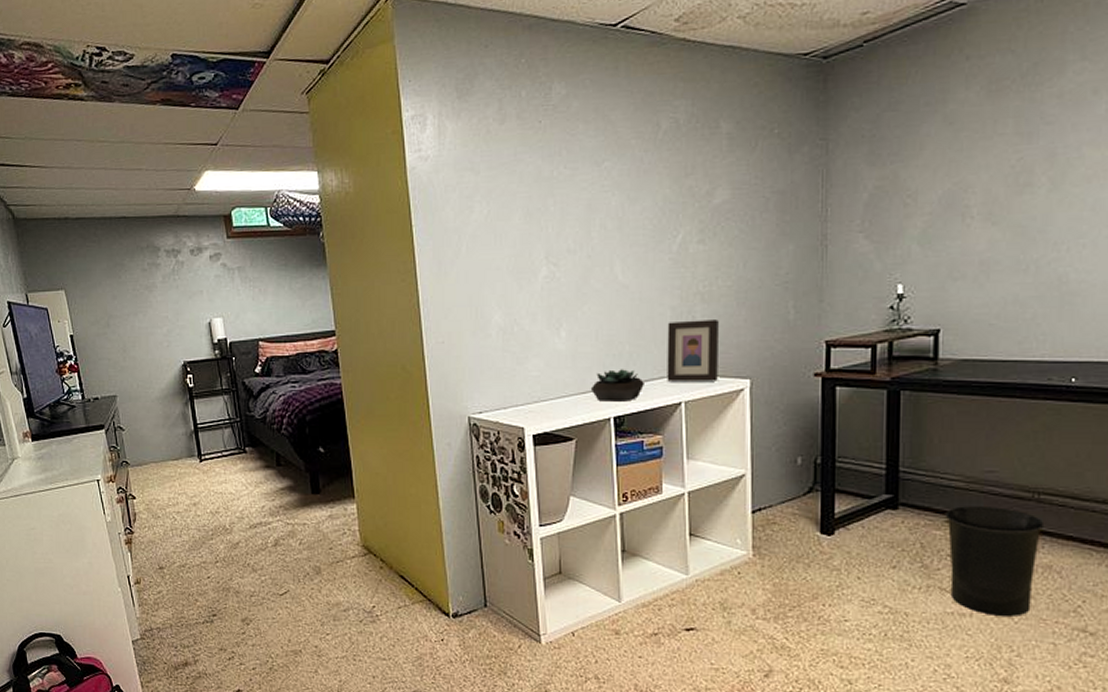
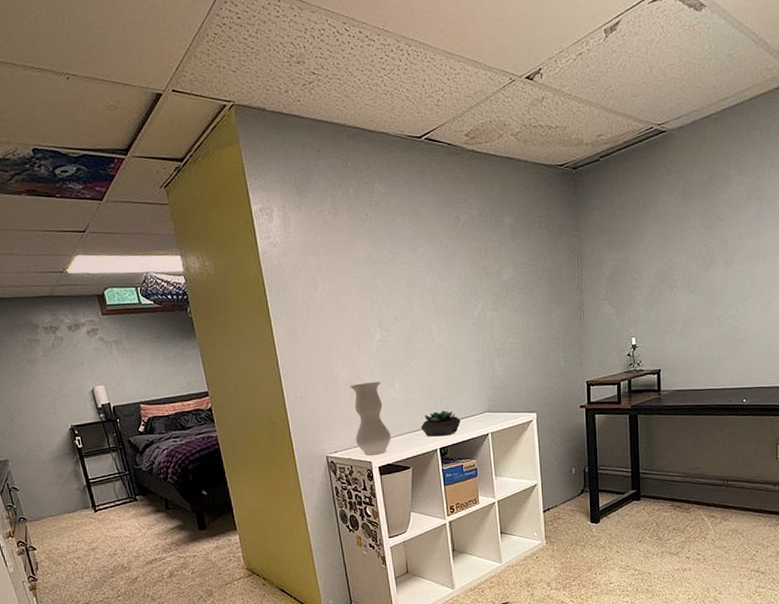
vase: none [504,327,551,421] -> present [350,381,391,456]
picture frame: present [667,320,719,381] -> none [475,369,514,418]
waste bin: present [945,506,1045,616] -> none [670,492,732,568]

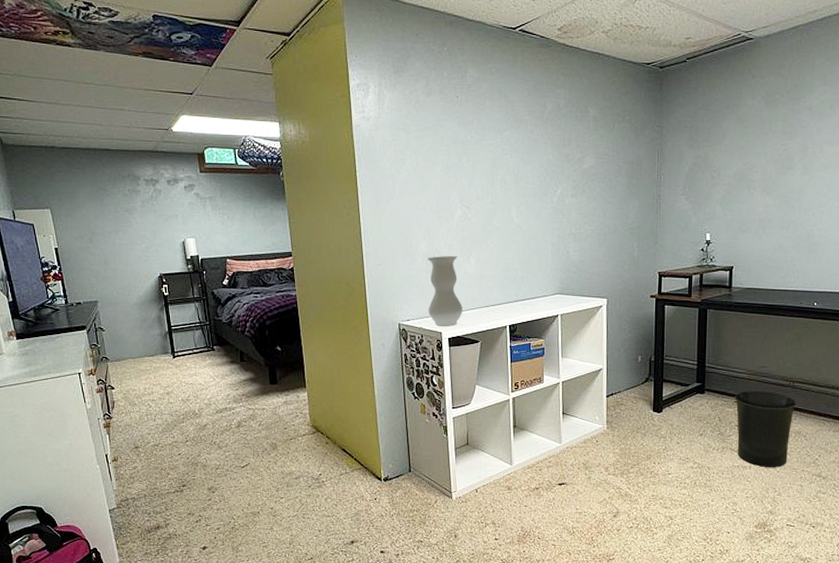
succulent plant: present [420,410,461,437] -> none [492,289,532,314]
waste bin: none [670,492,732,568] -> present [734,391,797,467]

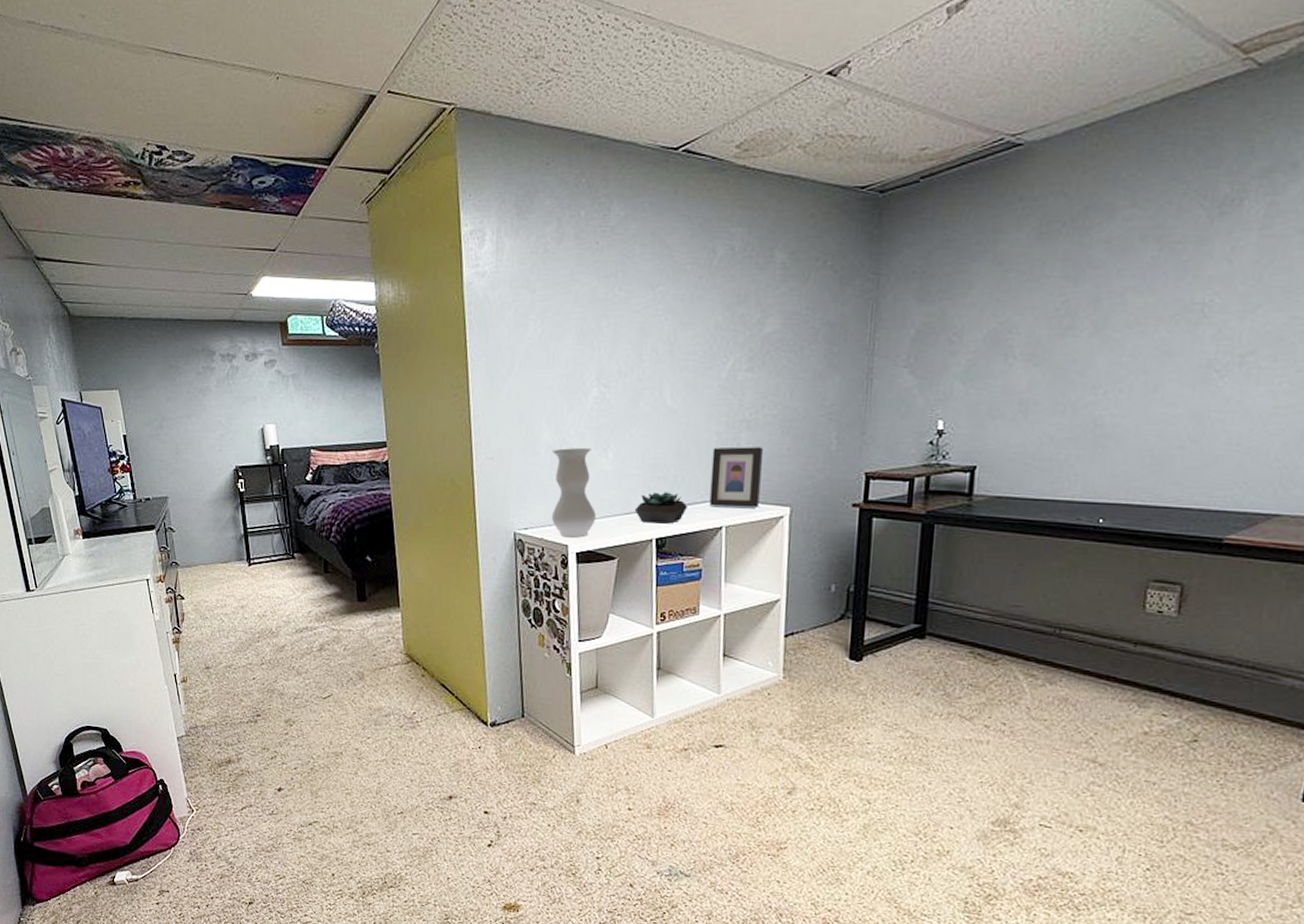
succulent plant: none [492,289,532,314] -> present [634,492,687,524]
picture frame: none [548,254,585,300] -> present [709,447,763,508]
waste bin: present [734,391,797,467] -> none [969,638,1064,745]

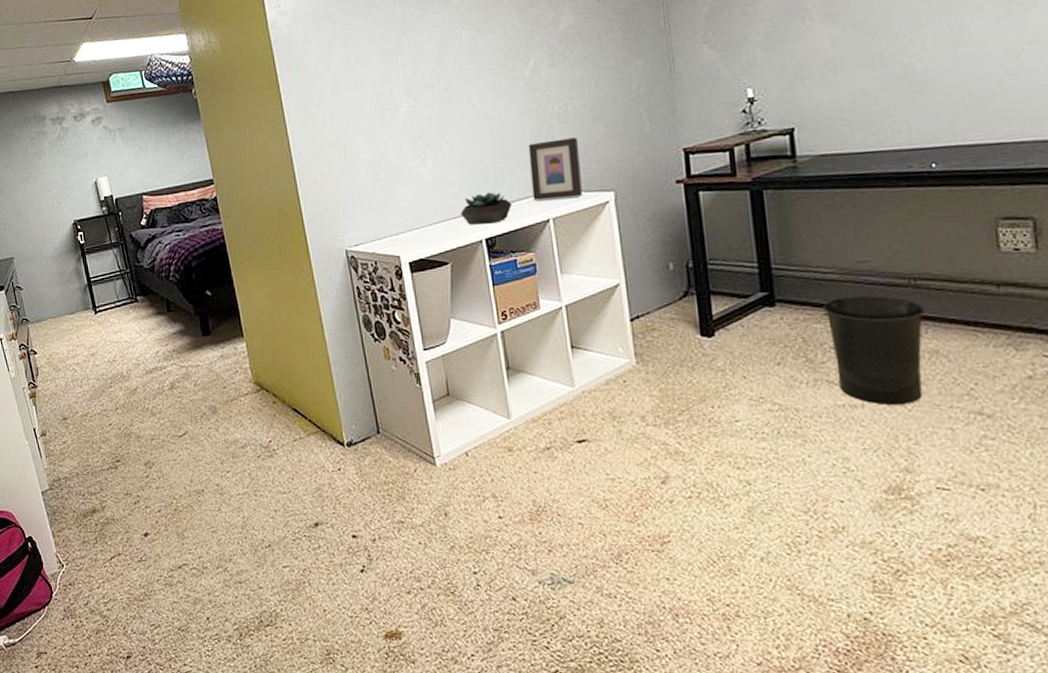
vase: present [551,447,596,539] -> none [372,159,424,250]
waste bin: none [969,638,1064,745] -> present [822,296,925,405]

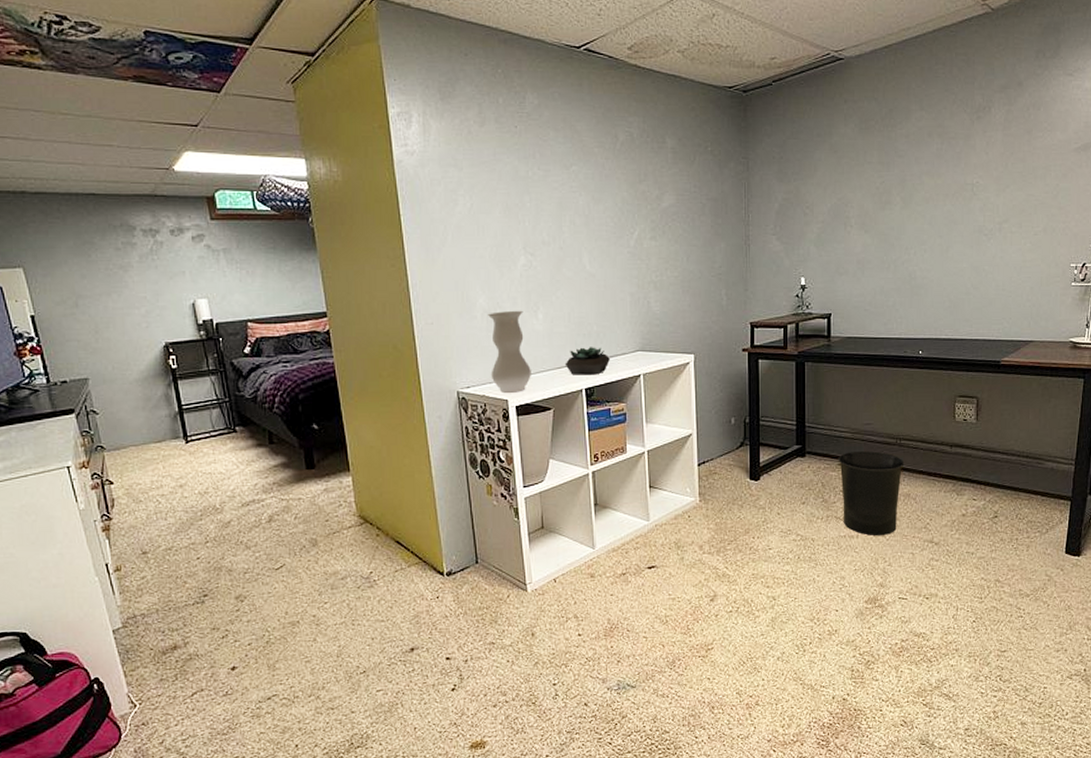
vase: none [372,159,424,250] -> present [488,310,531,394]
picture frame: present [528,137,583,200] -> none [628,304,669,357]

